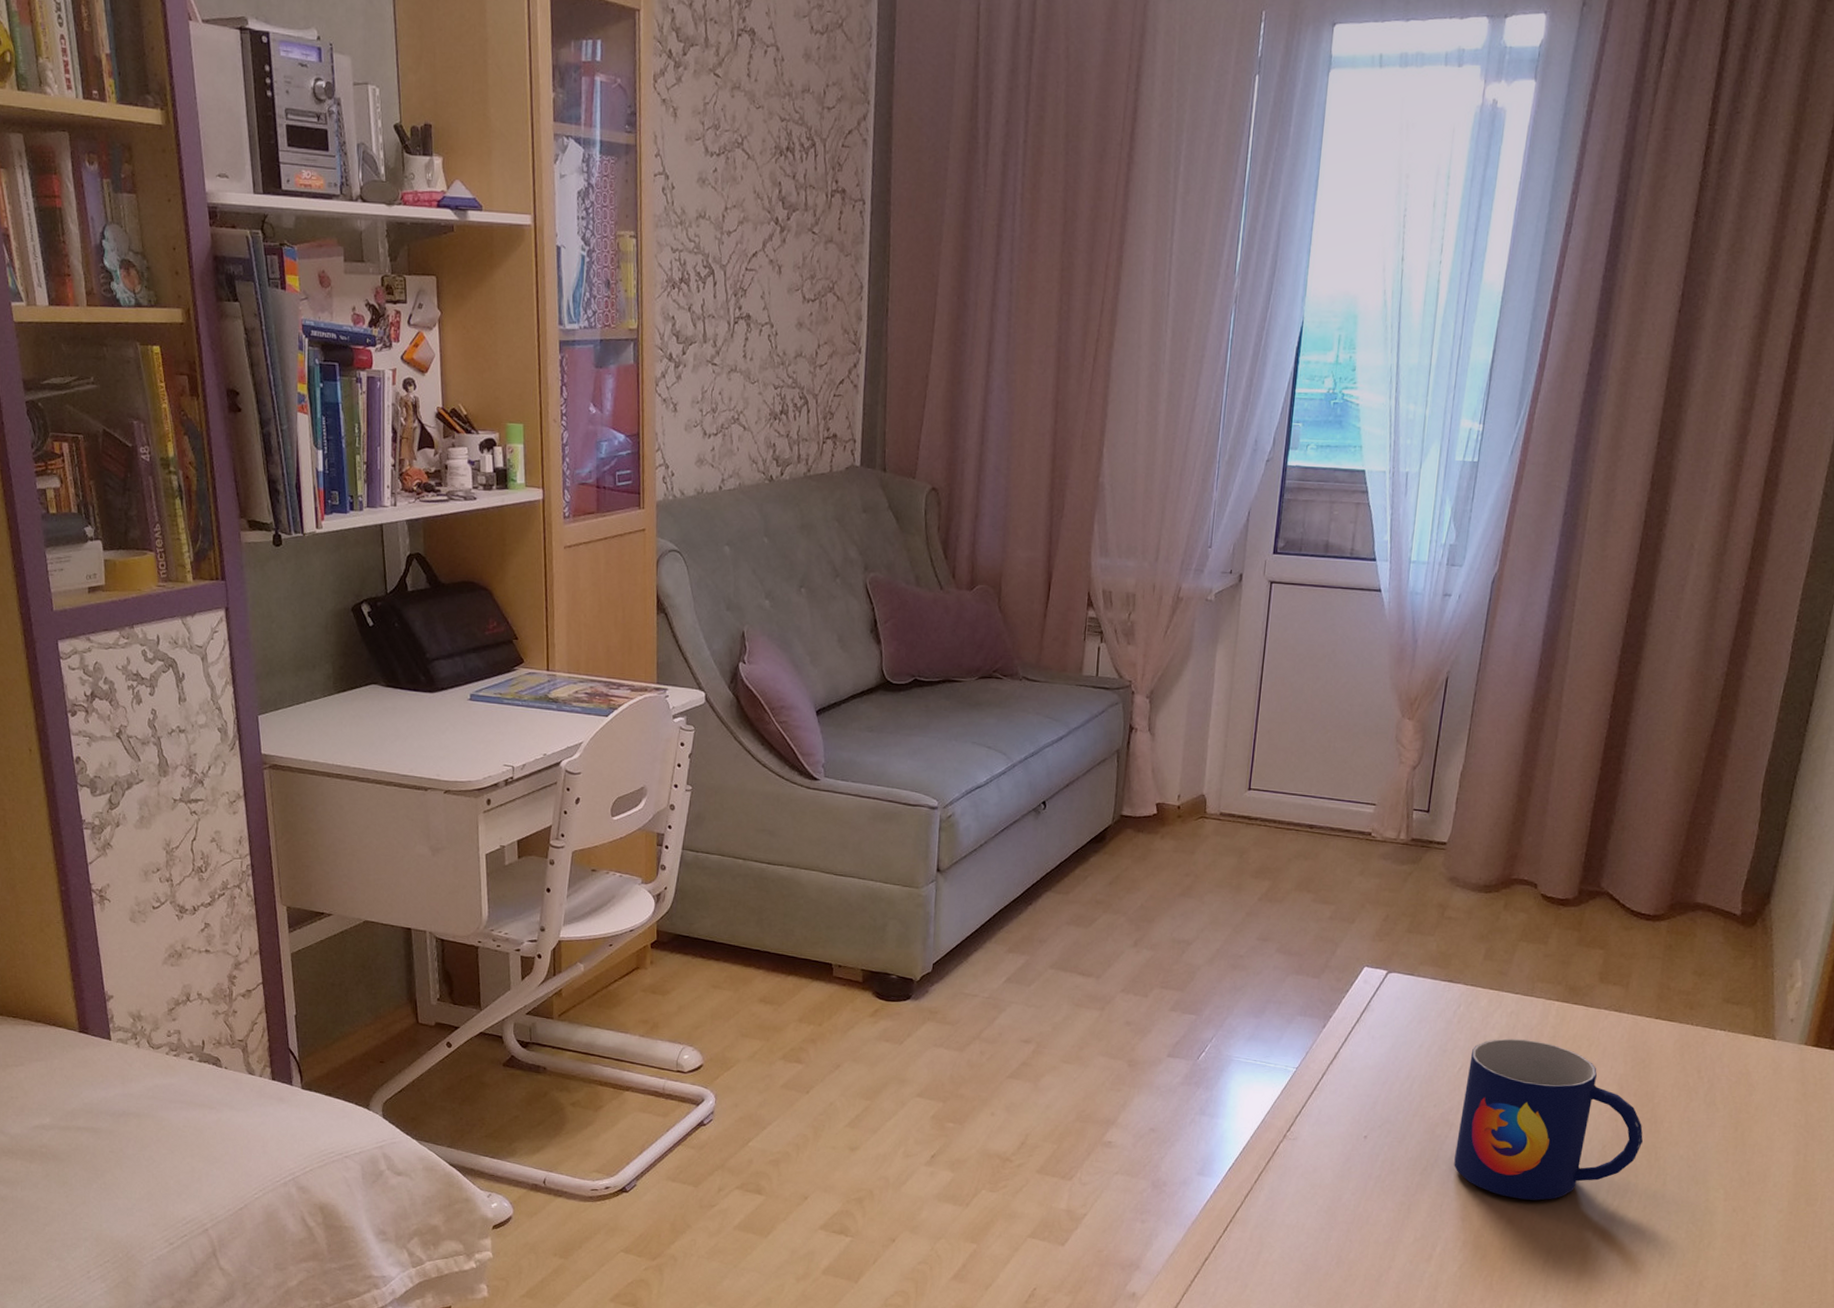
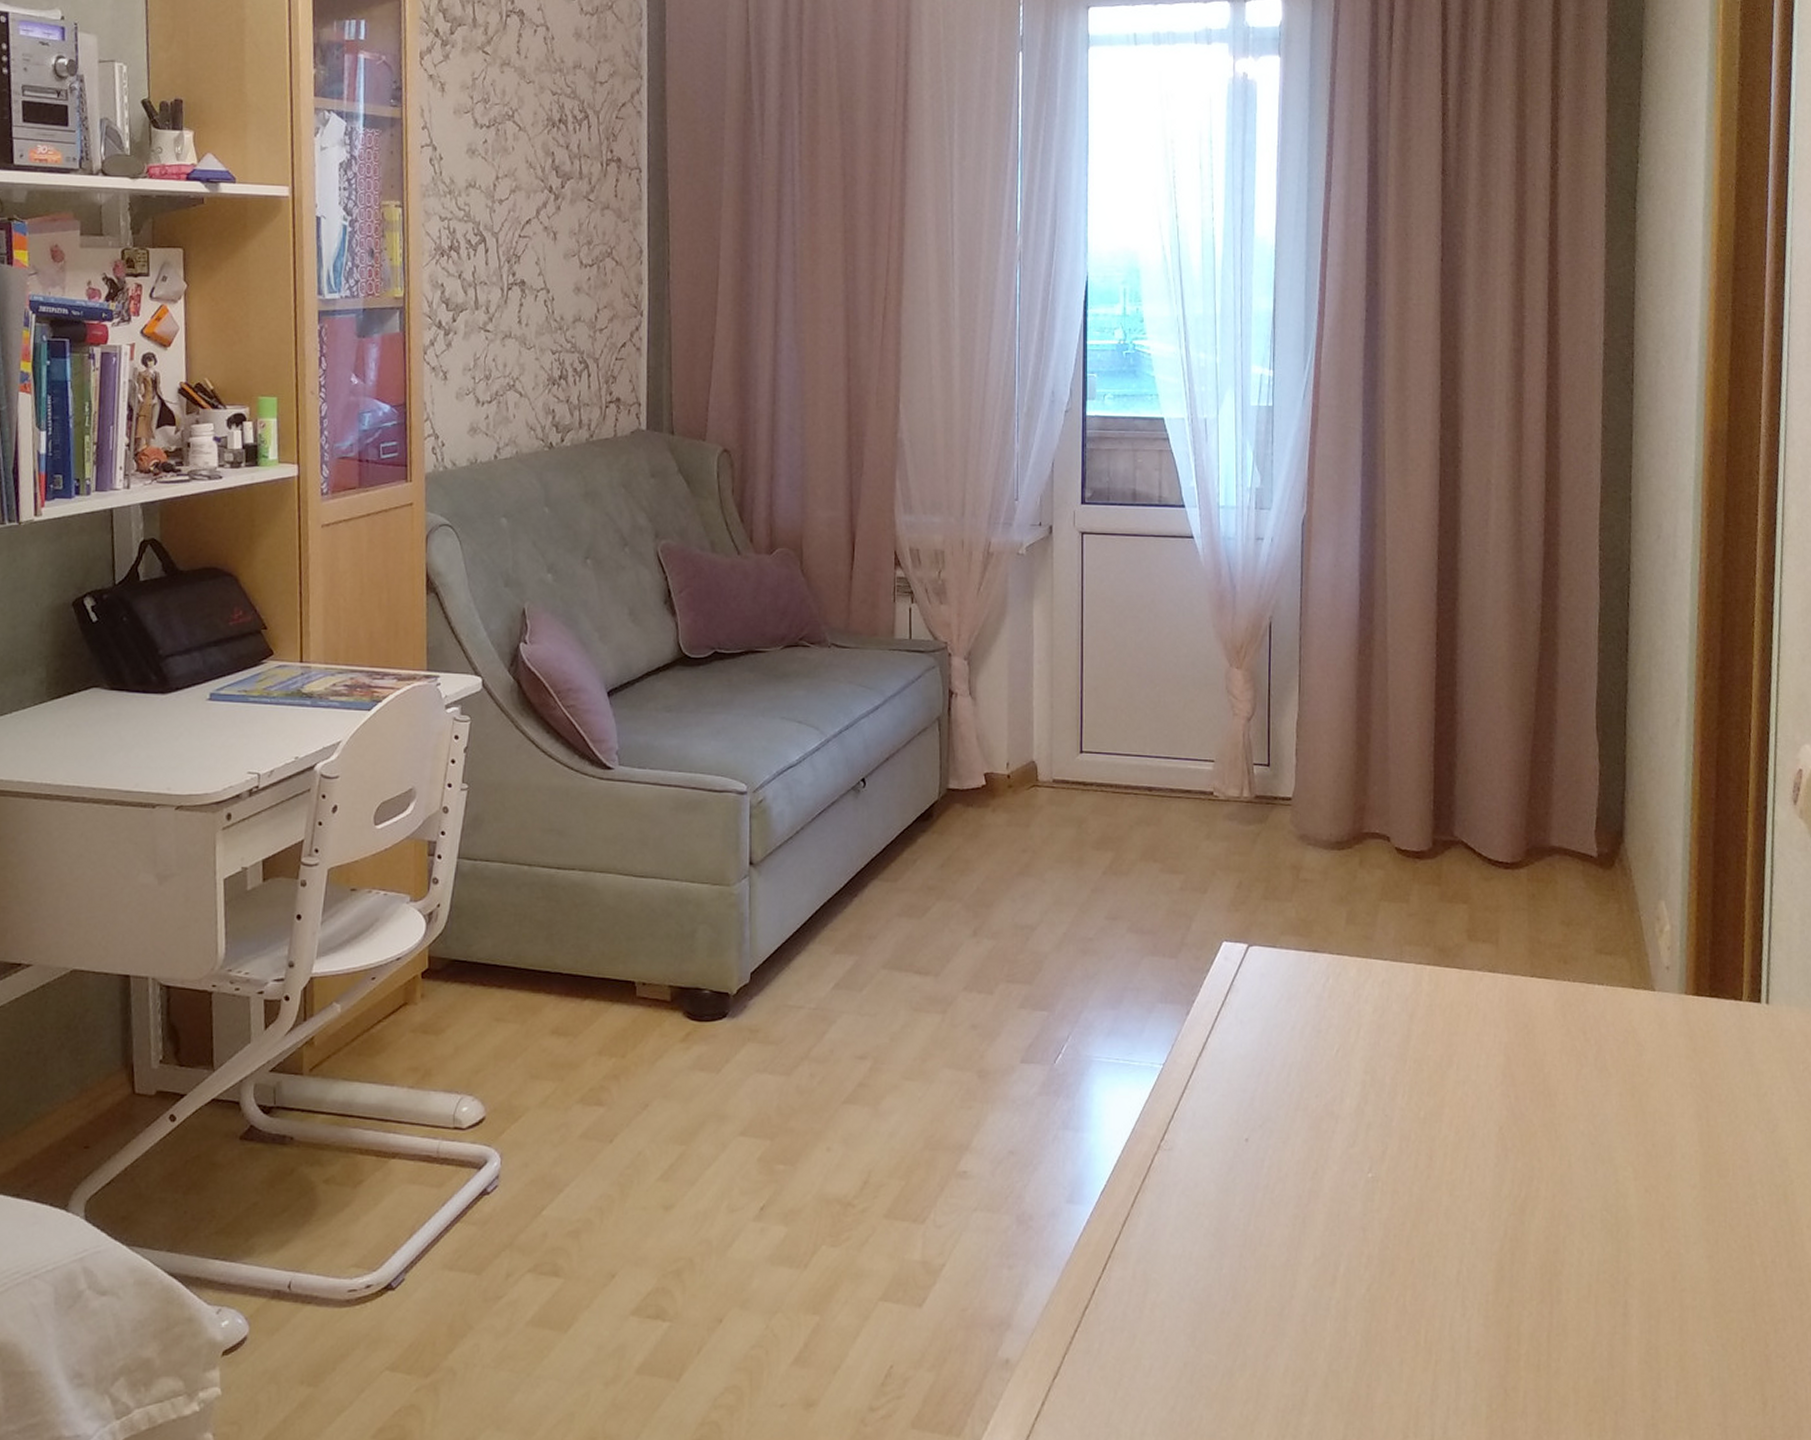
mug: present [1454,1038,1644,1201] -> none [1345,1012,1541,1199]

